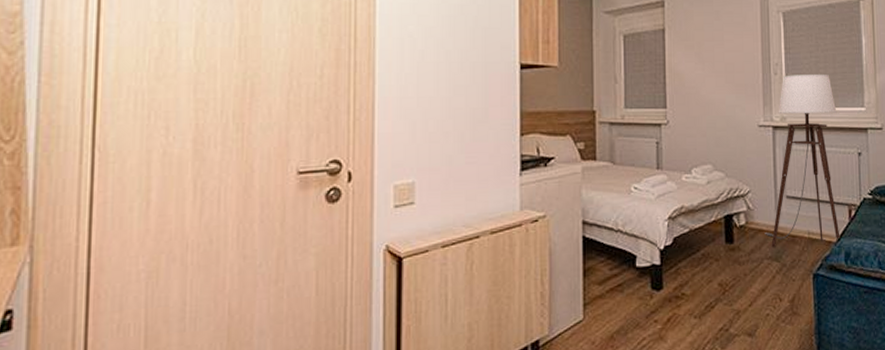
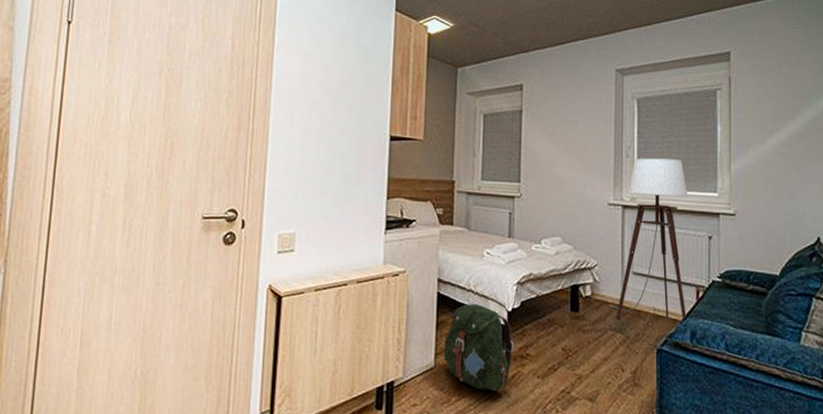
backpack: none [593,244,669,339] -> present [444,303,514,391]

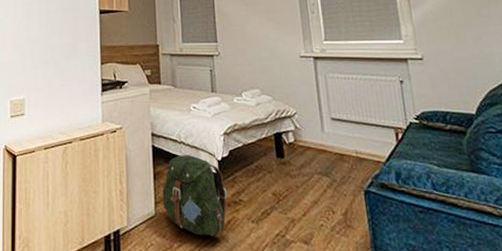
floor lamp: present [610,158,688,320] -> none [313,11,389,163]

